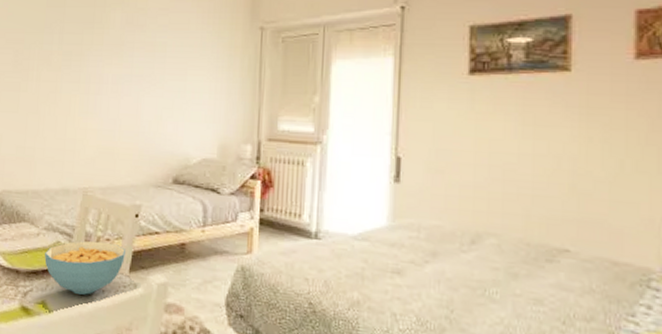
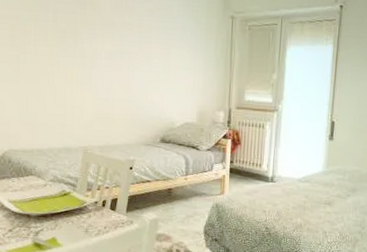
cereal bowl: present [44,241,127,295] -> none [52,189,123,231]

